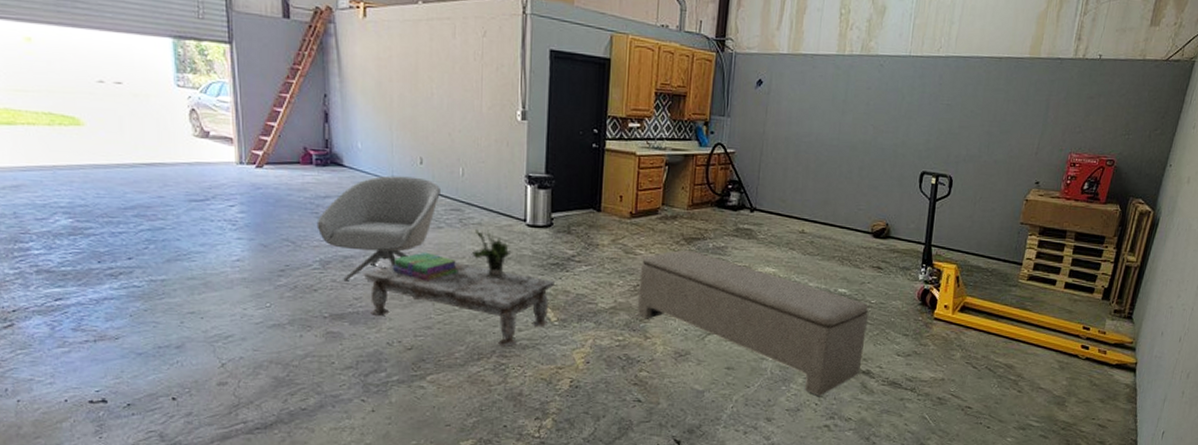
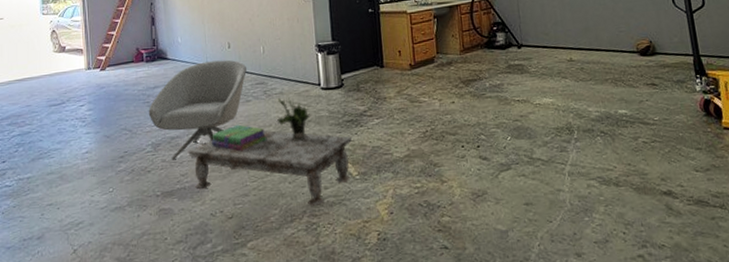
bench: present [638,249,869,396] -> none [426,91,661,224]

